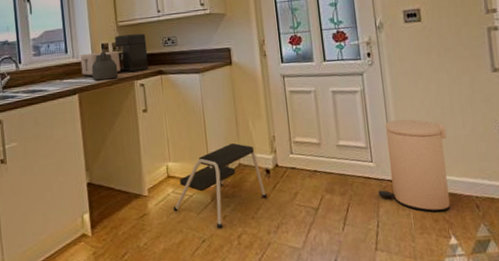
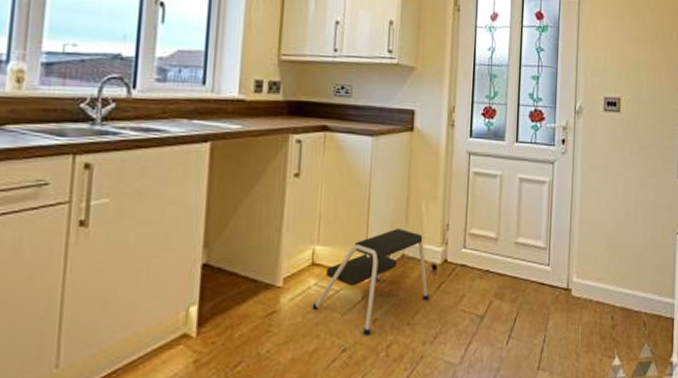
toaster: present [80,51,121,78] -> none [220,89,277,122]
kettle: present [91,43,119,81] -> none [234,79,271,129]
coffee maker: present [115,33,149,73] -> none [272,72,314,123]
pedal bin: present [378,119,450,213] -> none [550,219,627,329]

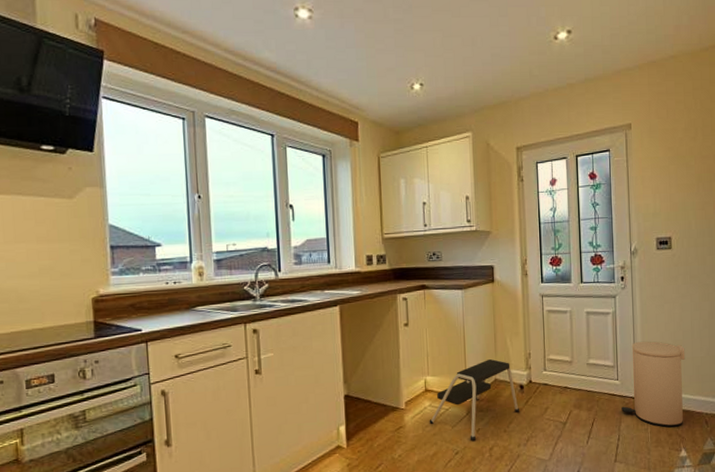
pedal bin: none [550,219,627,329] -> present [621,341,685,428]

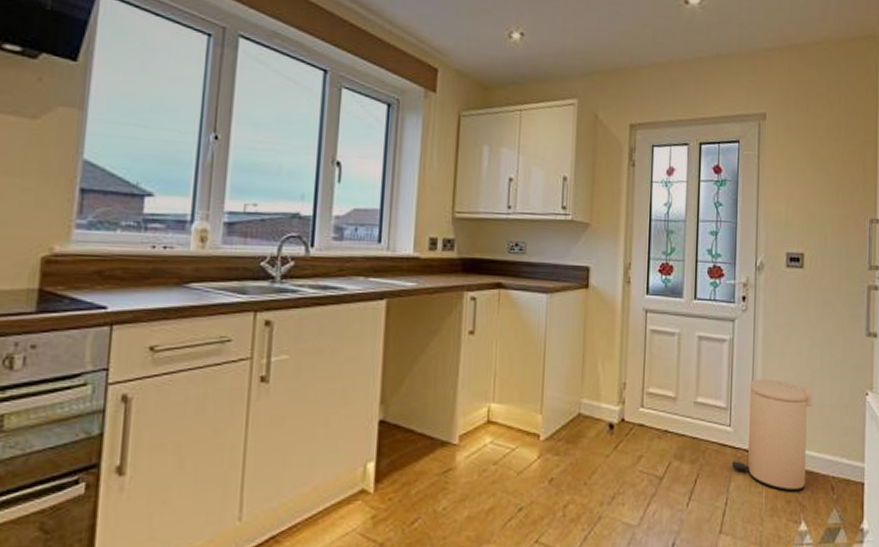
step stool: present [429,359,519,442] -> none [488,387,606,495]

